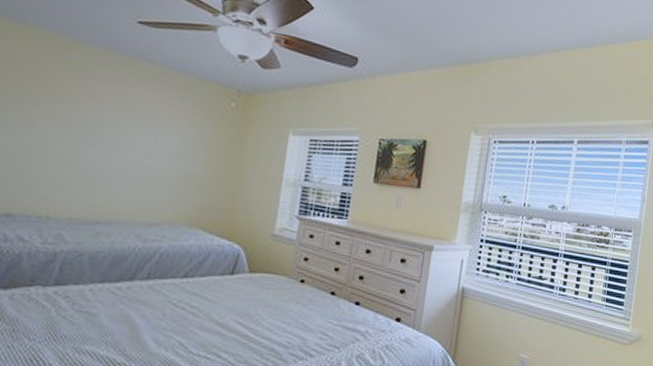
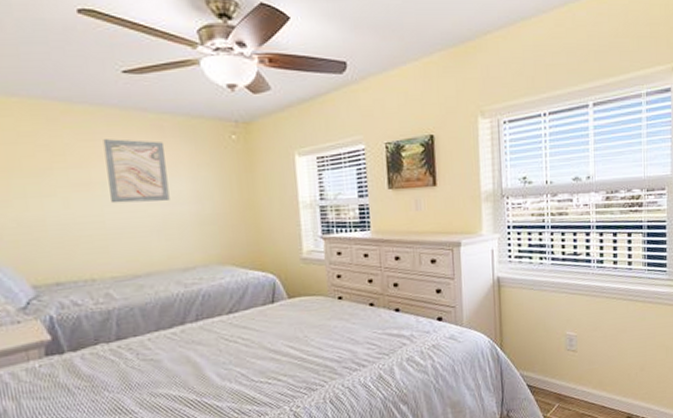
wall art: none [91,81,162,152] -> present [103,139,170,204]

